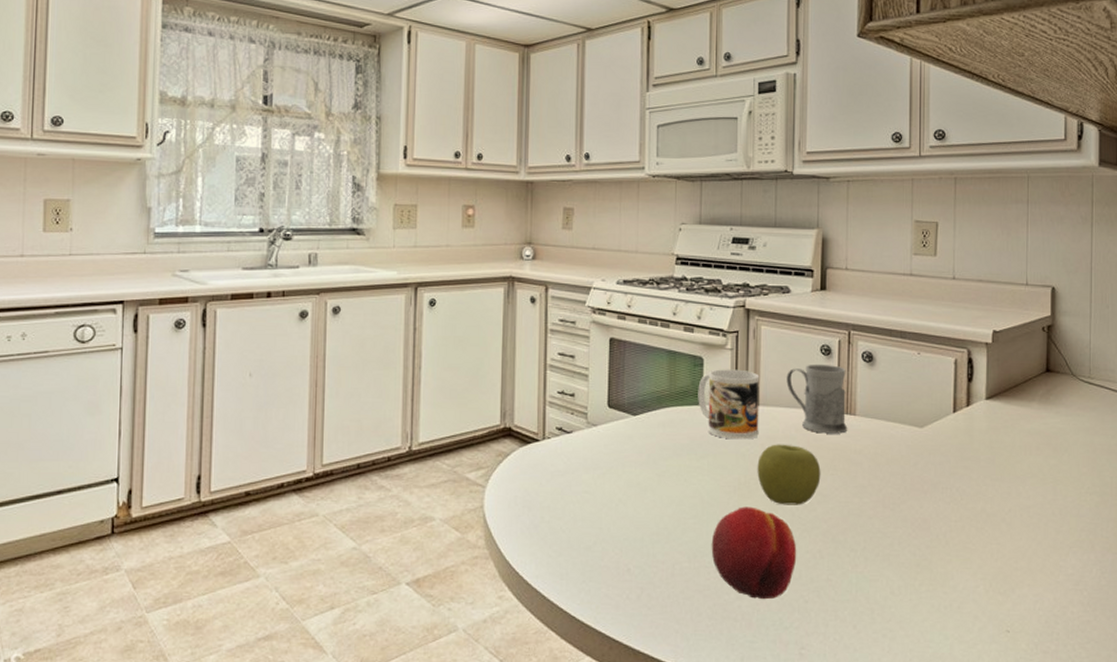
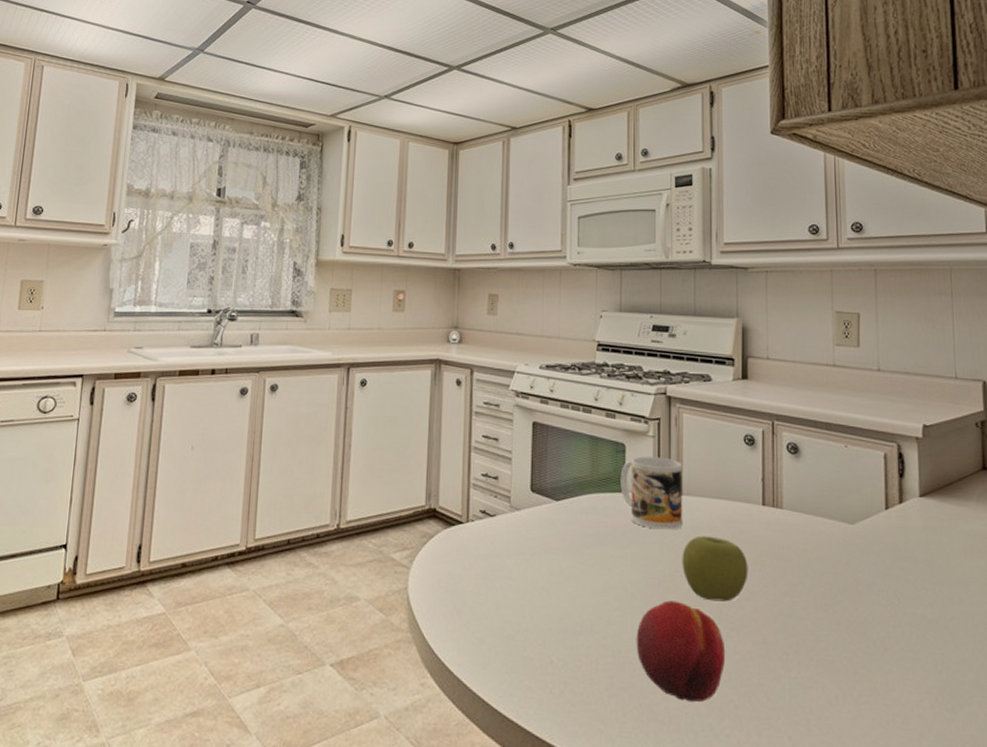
mug: present [786,364,848,434] -> none [710,454,775,528]

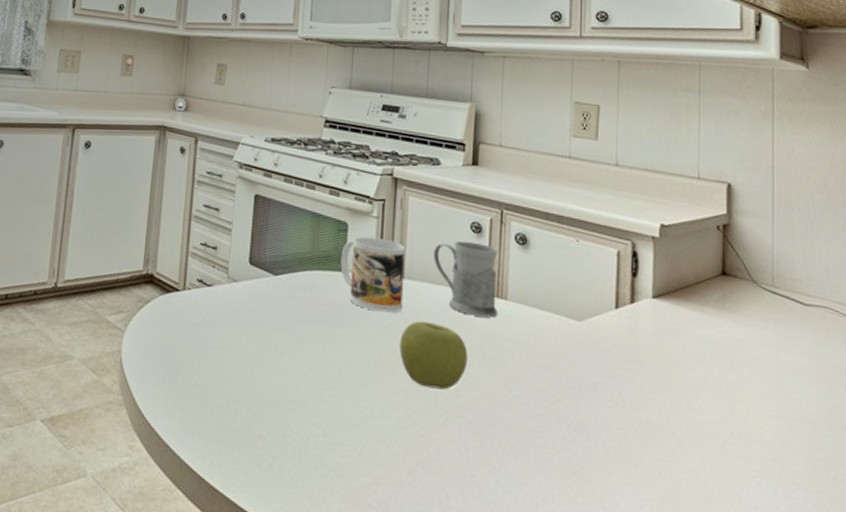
fruit: present [636,600,726,703] -> none [348,383,440,489]
mug: none [710,454,775,528] -> present [433,241,498,318]

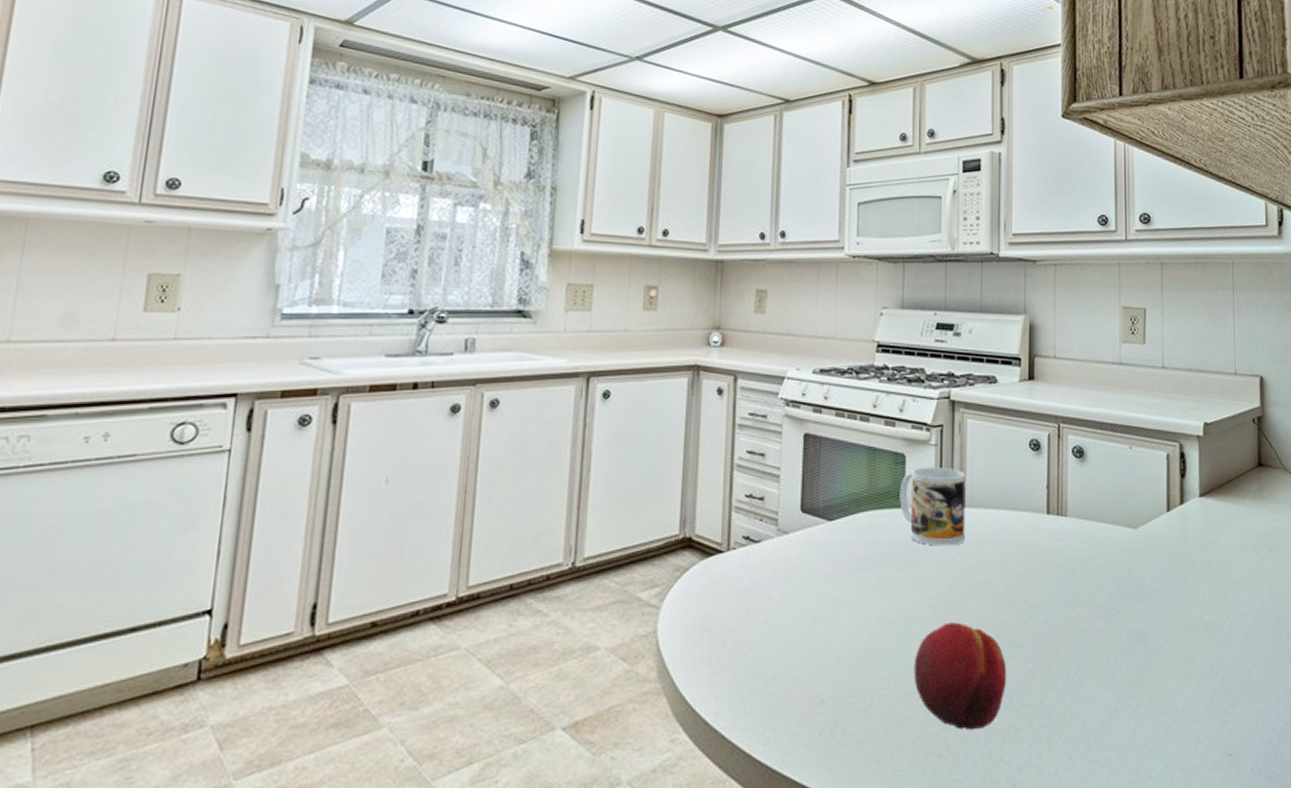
fruit: none [348,383,440,489] -> present [913,622,1007,731]
apple: present [399,321,468,390] -> none [963,550,1032,620]
mug: present [433,241,498,318] -> none [994,460,1059,537]

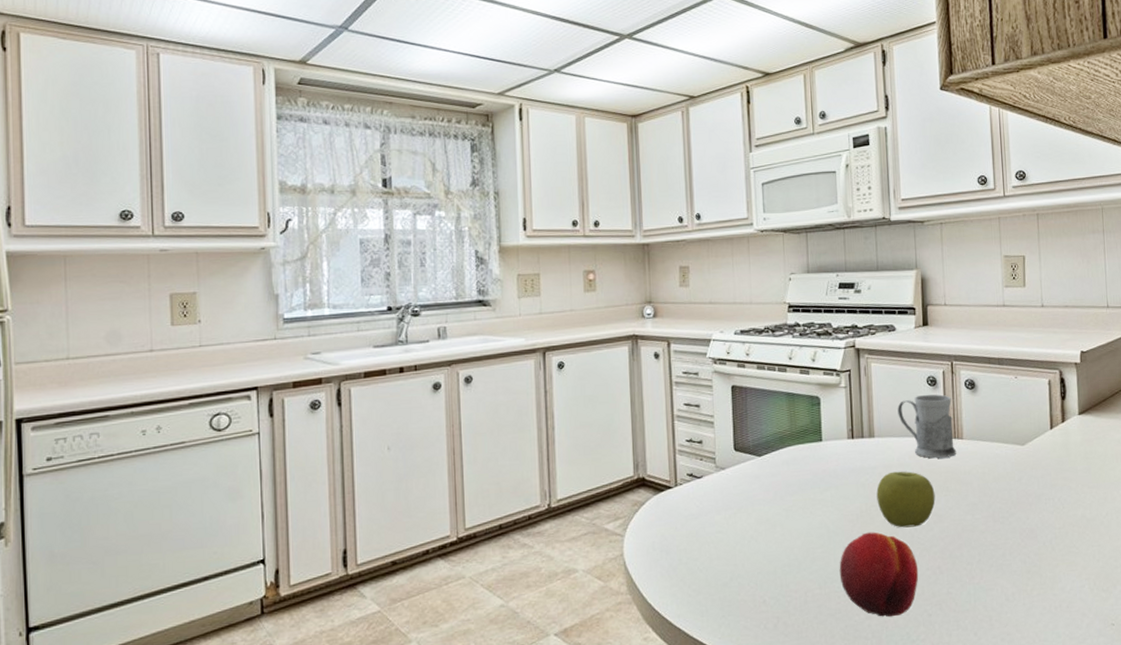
mug: present [899,467,966,546] -> none [817,405,876,471]
apple: none [963,550,1032,620] -> present [876,471,935,528]
mug: none [994,460,1059,537] -> present [897,394,957,459]

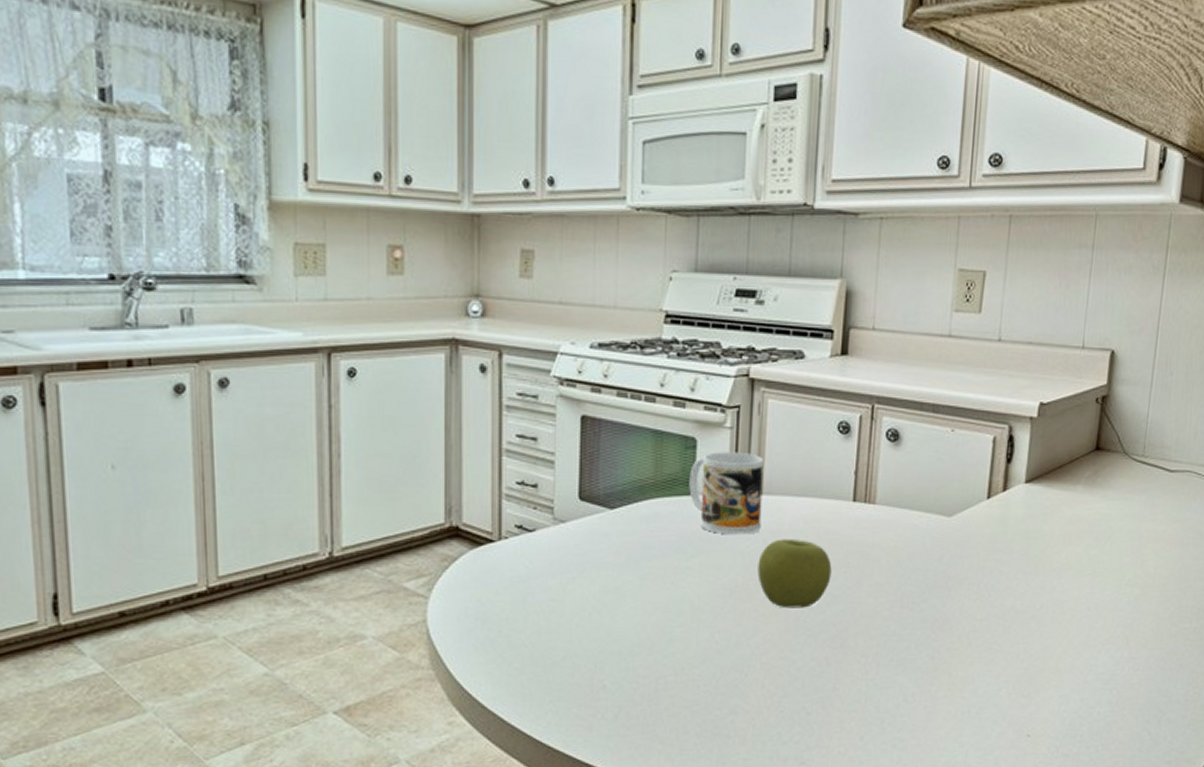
mug: none [817,405,876,471] -> present [689,452,764,535]
fruit: present [839,532,919,617] -> none [701,611,801,714]
mug: present [897,394,957,459] -> none [795,444,867,526]

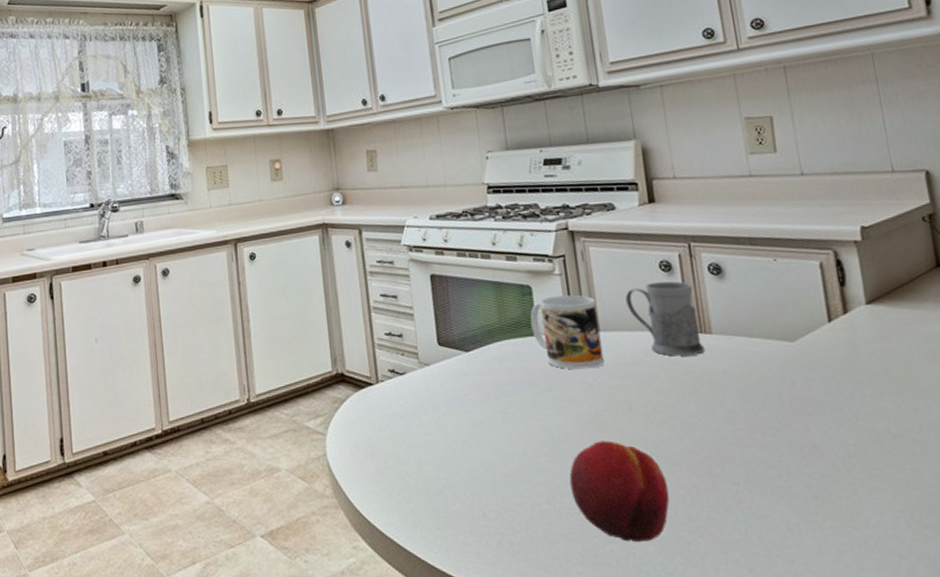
fruit: none [701,611,801,714] -> present [569,440,670,543]
apple: present [757,538,832,608] -> none [607,370,683,437]
mug: none [795,444,867,526] -> present [625,281,705,356]

